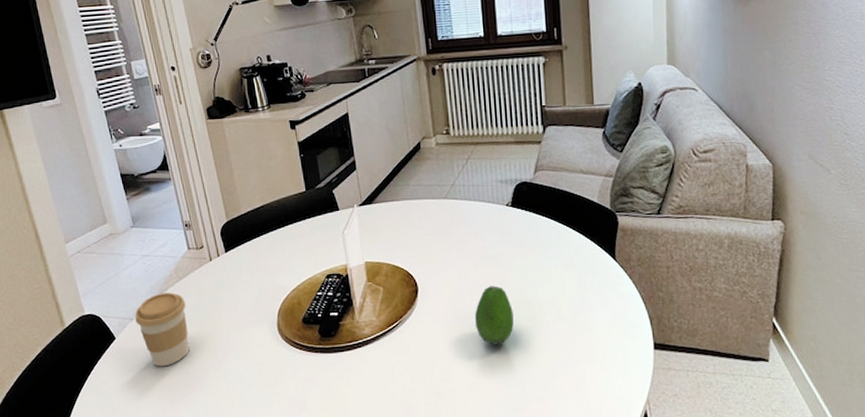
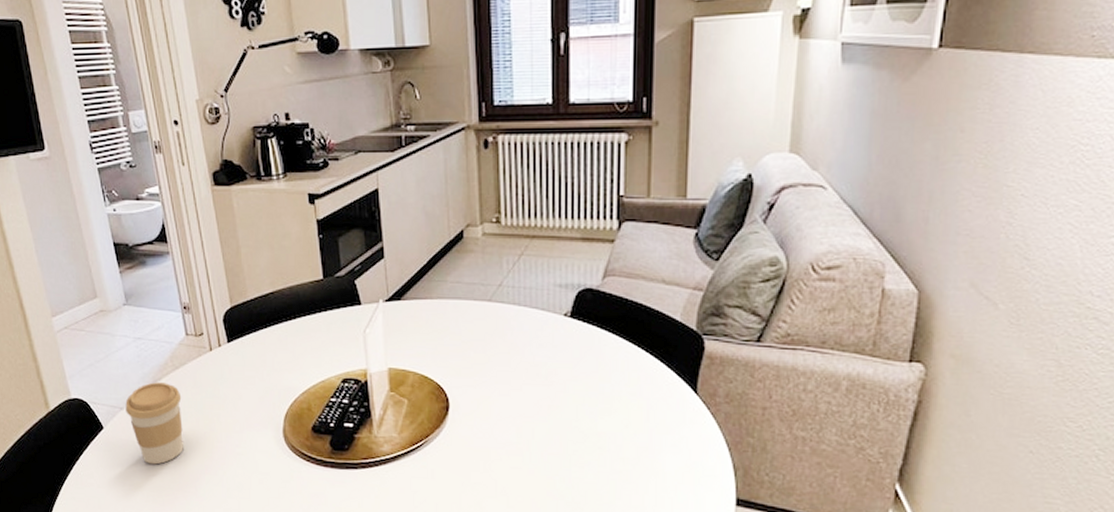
fruit: present [475,286,514,345] -> none [516,410,563,480]

